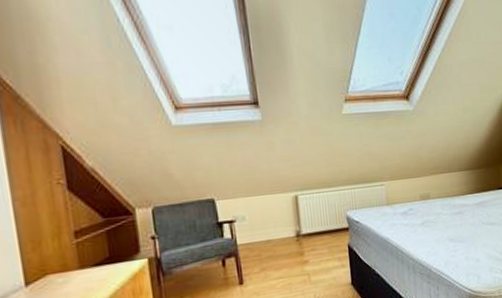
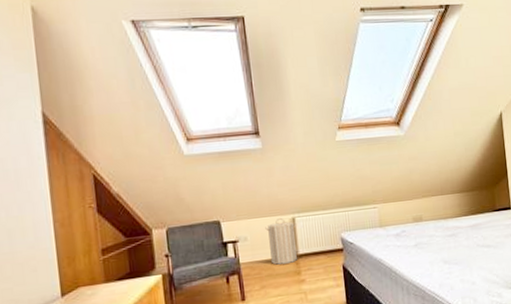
laundry hamper: none [265,196,300,246] -> present [265,218,297,265]

